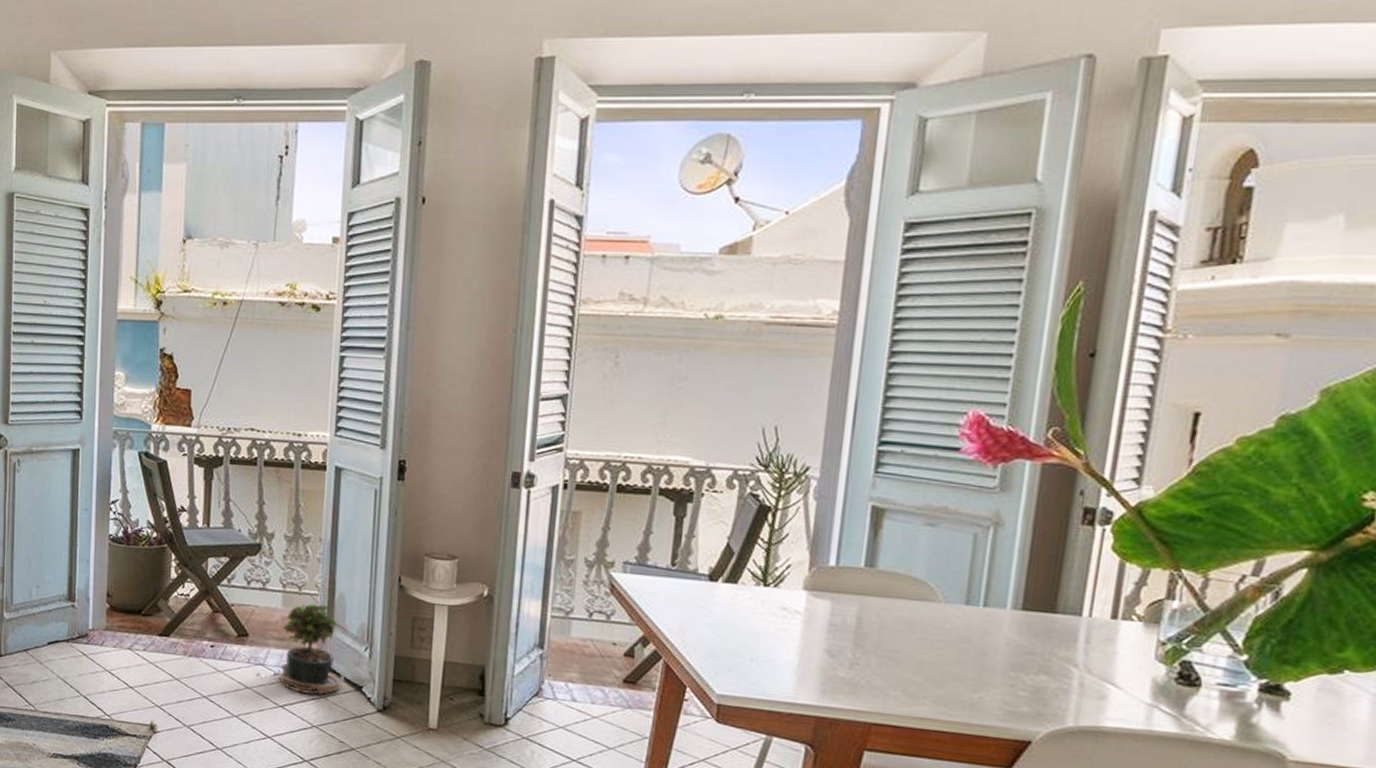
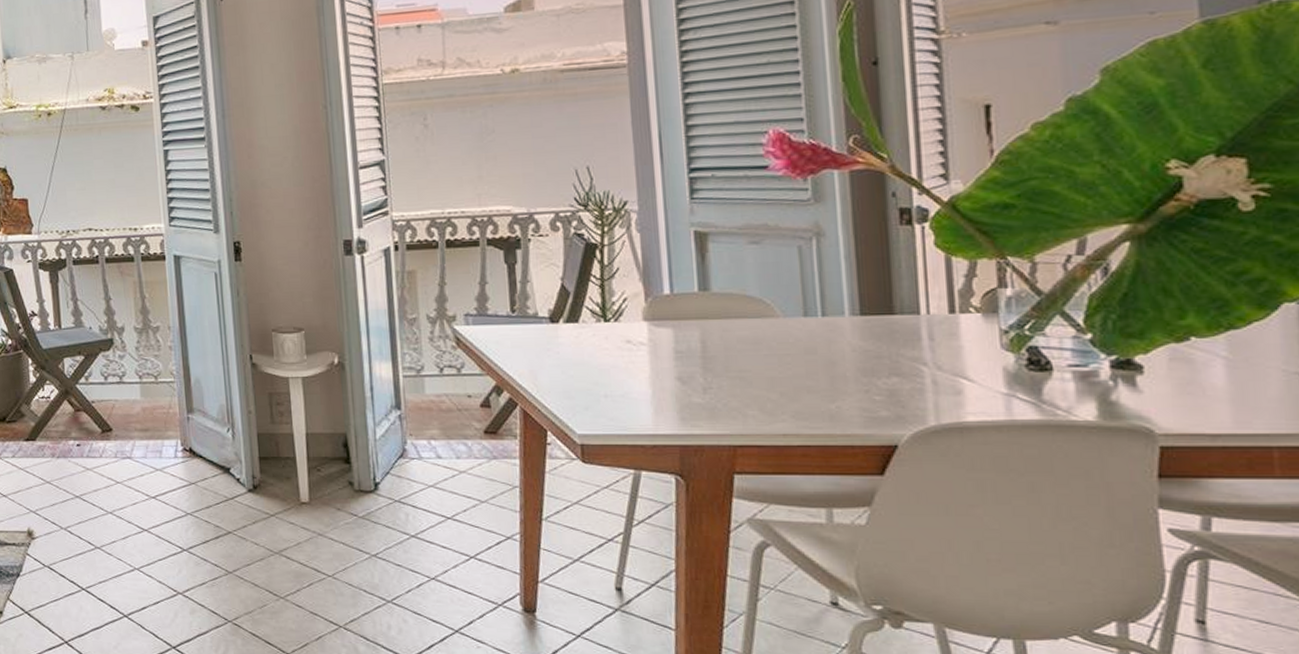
potted plant: present [255,604,344,695] -> none [124,391,211,483]

